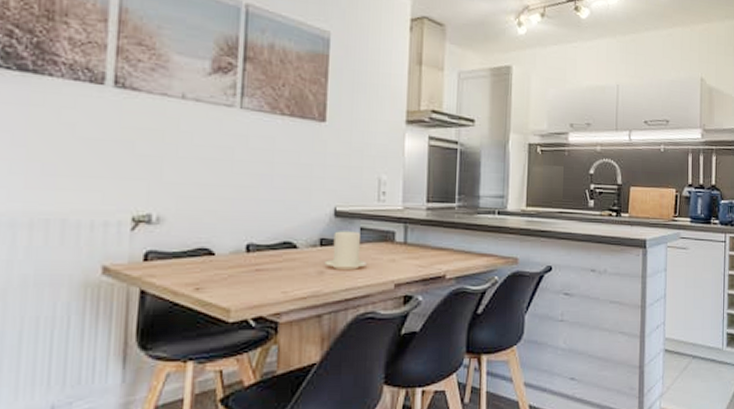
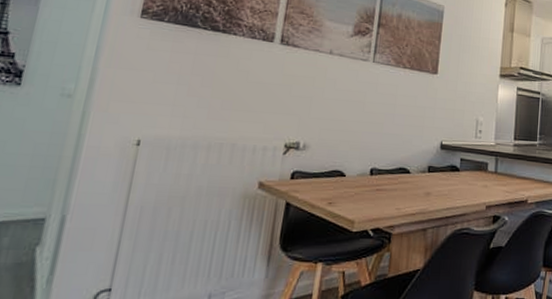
candle: present [324,231,368,270] -> none [431,160,465,193]

